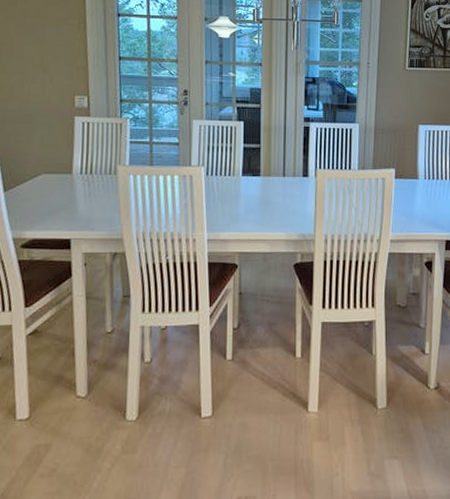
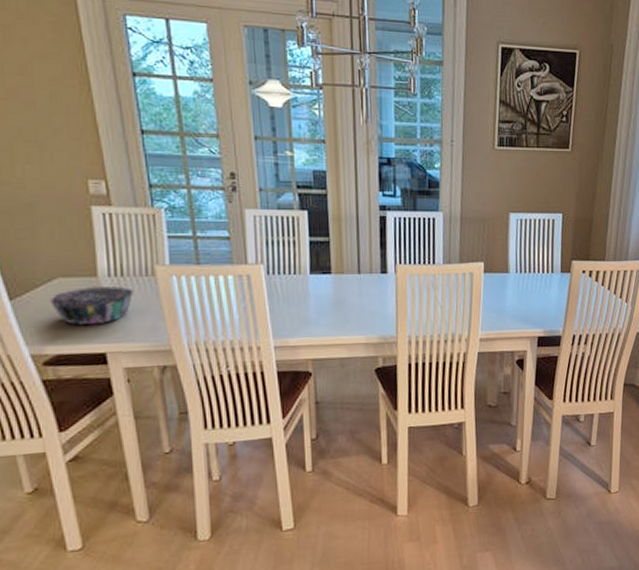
decorative bowl: none [33,181,99,215] -> present [49,285,134,326]

